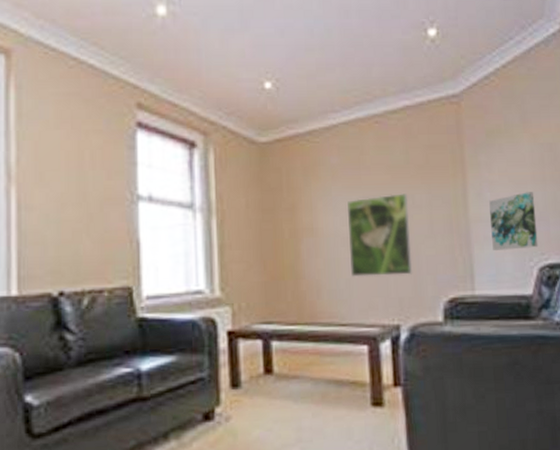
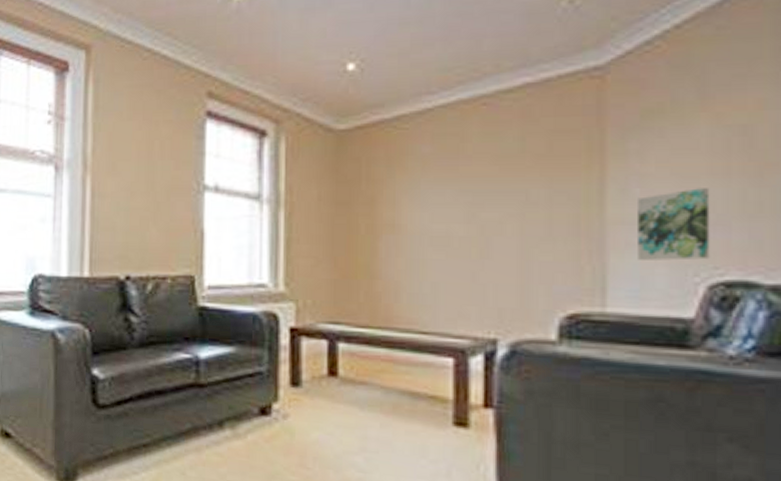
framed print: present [347,193,413,277] -> none [439,188,520,283]

